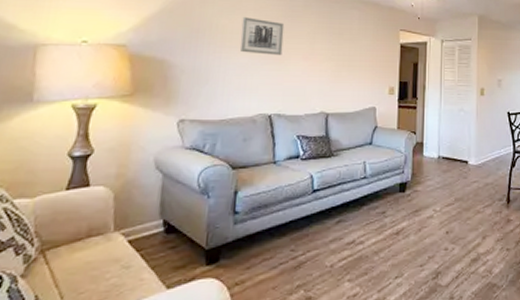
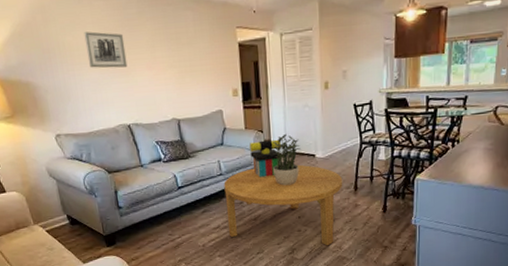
coffee table: none [364,171,495,270] -> present [224,164,343,246]
decorative box: none [400,142,433,183] -> present [249,139,281,178]
potted plant: none [423,137,453,194] -> present [273,133,300,186]

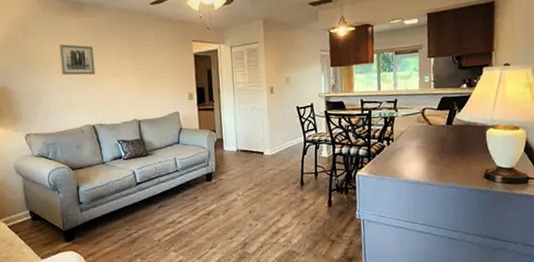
coffee table: present [224,164,343,246] -> none [179,161,290,240]
decorative box: present [249,139,281,178] -> none [203,138,233,174]
potted plant: present [273,133,300,186] -> none [224,133,250,182]

